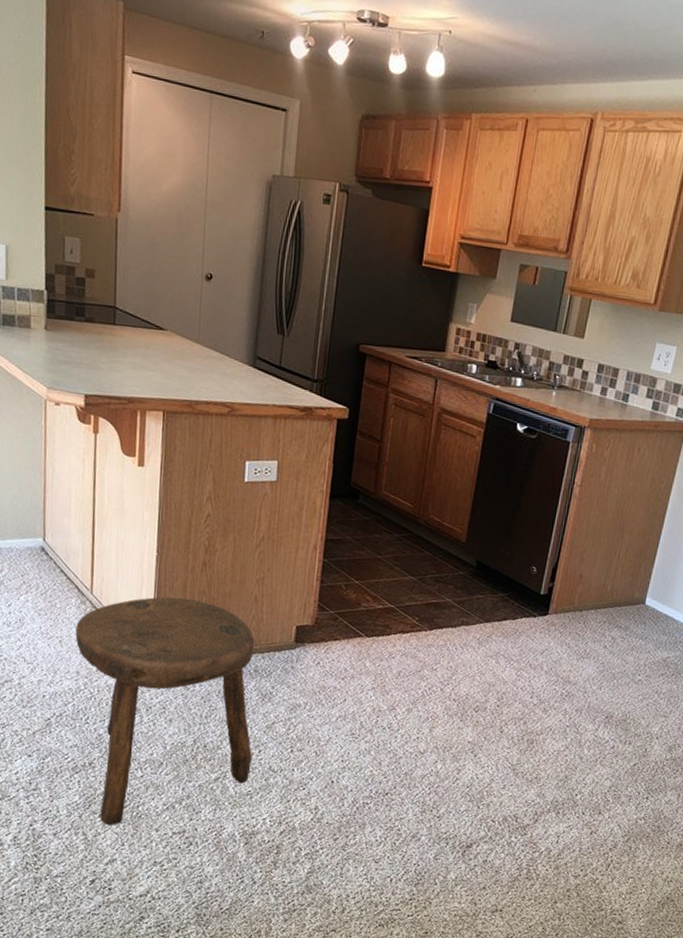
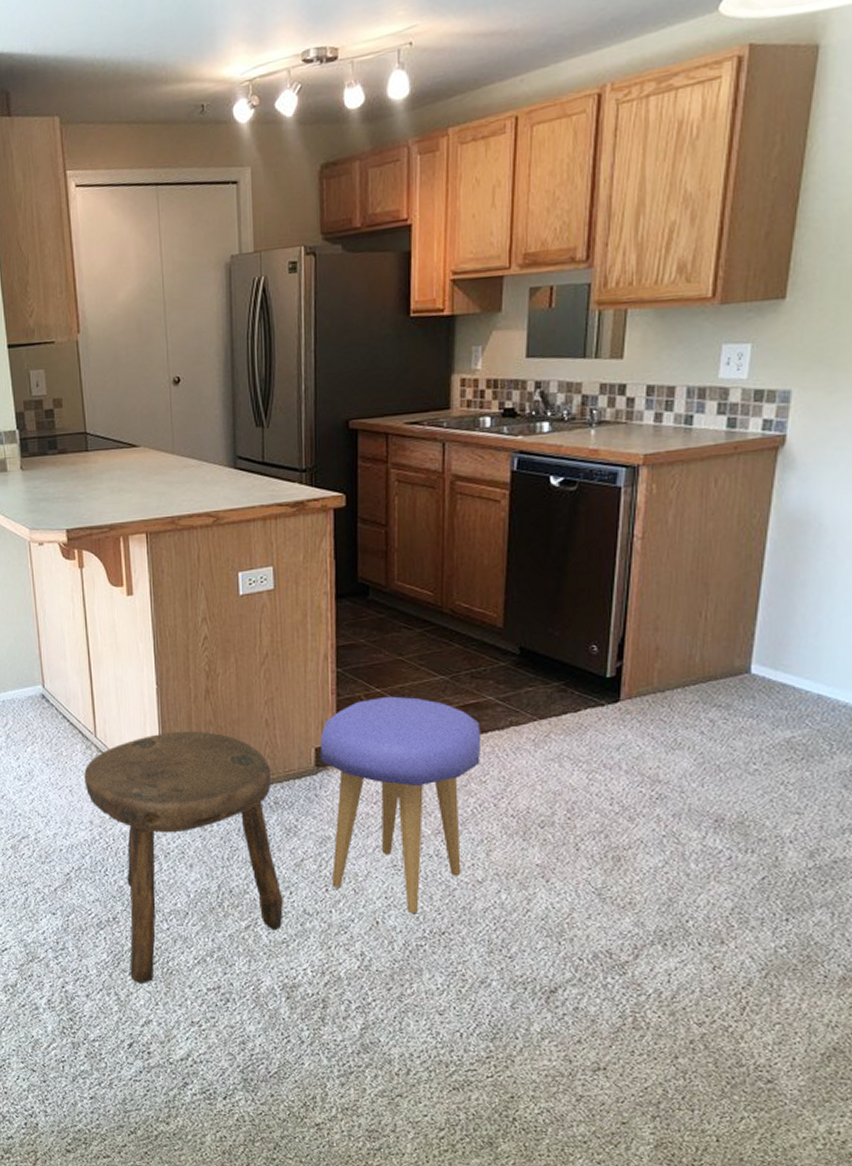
stool: none [297,588,438,775] -> present [320,696,482,913]

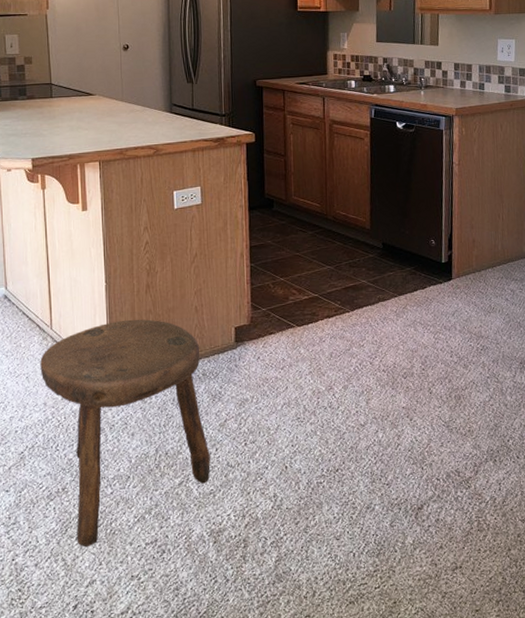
stool: present [320,696,482,913] -> none [238,283,359,456]

